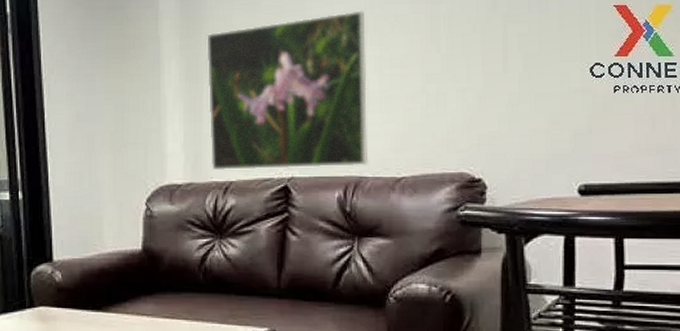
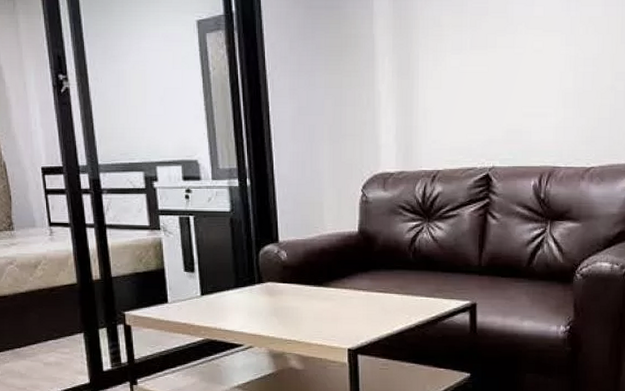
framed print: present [206,11,369,171] -> none [417,12,562,161]

